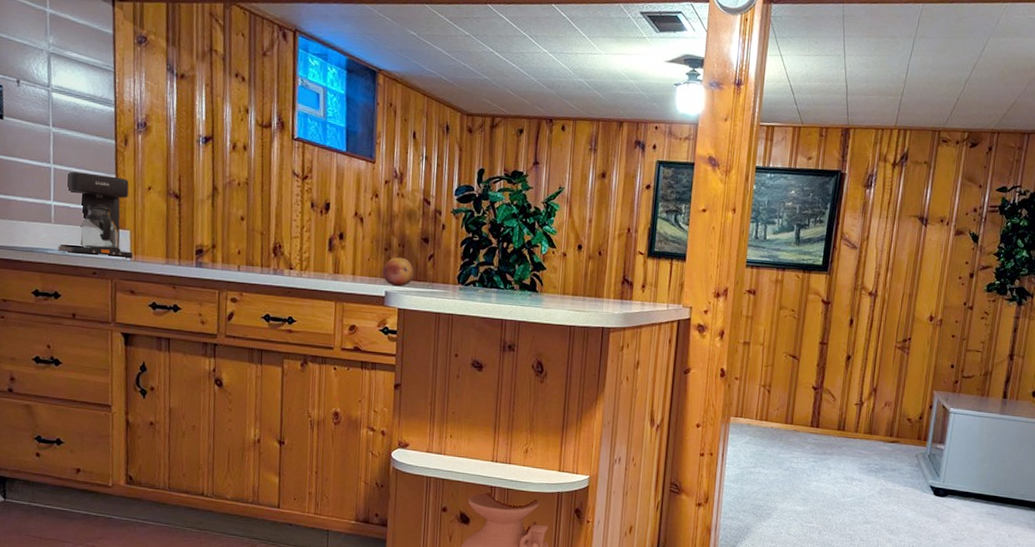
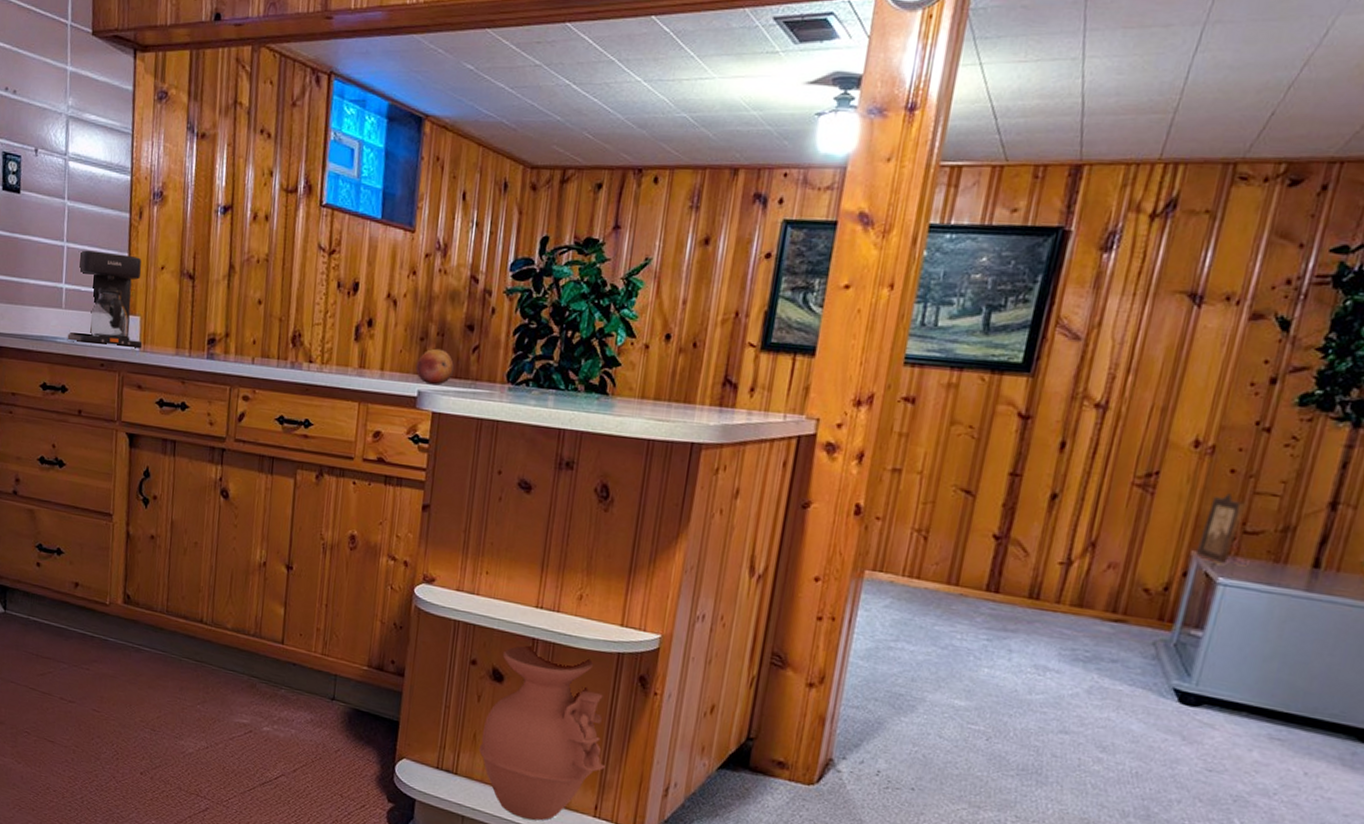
photo frame: none [937,351,966,399] -> present [1196,493,1248,565]

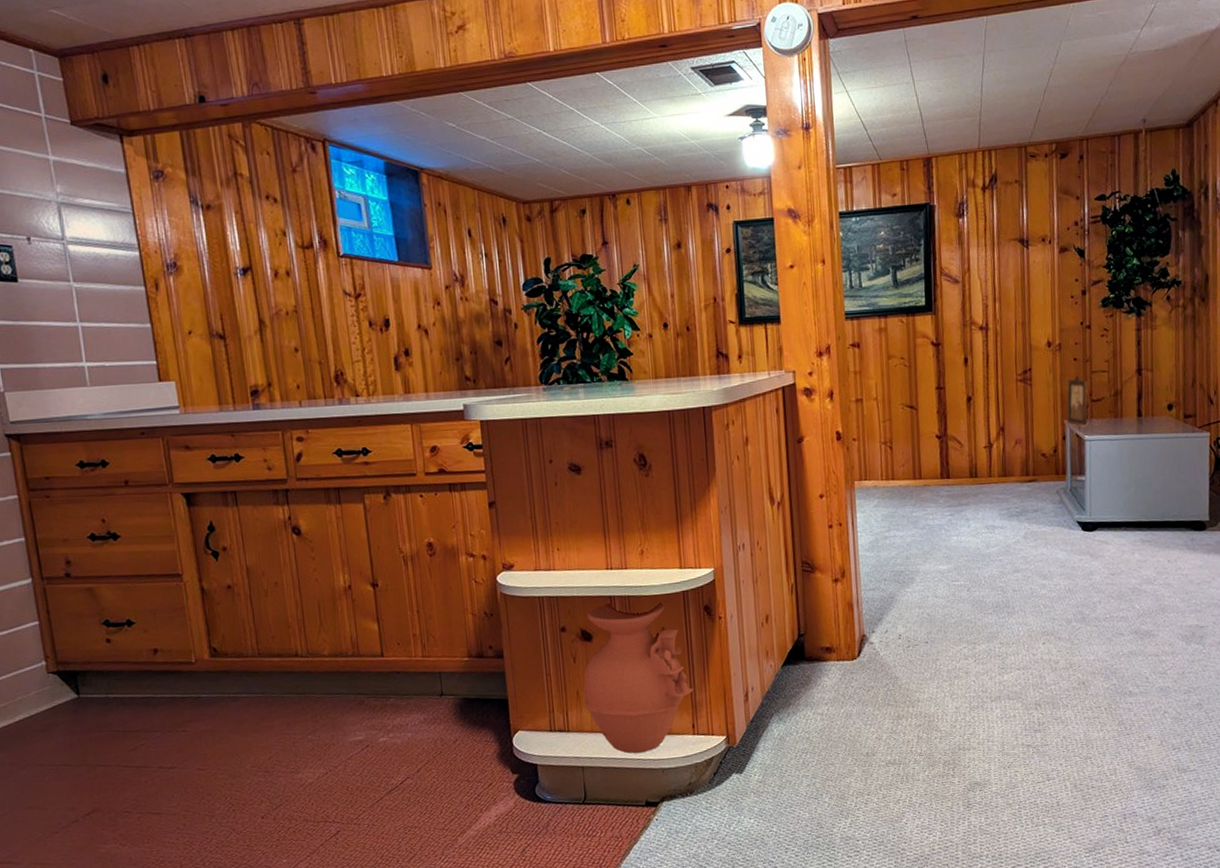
coffee maker: present [67,250,143,350] -> none [95,325,183,418]
fruit: present [415,348,455,386] -> none [456,365,493,398]

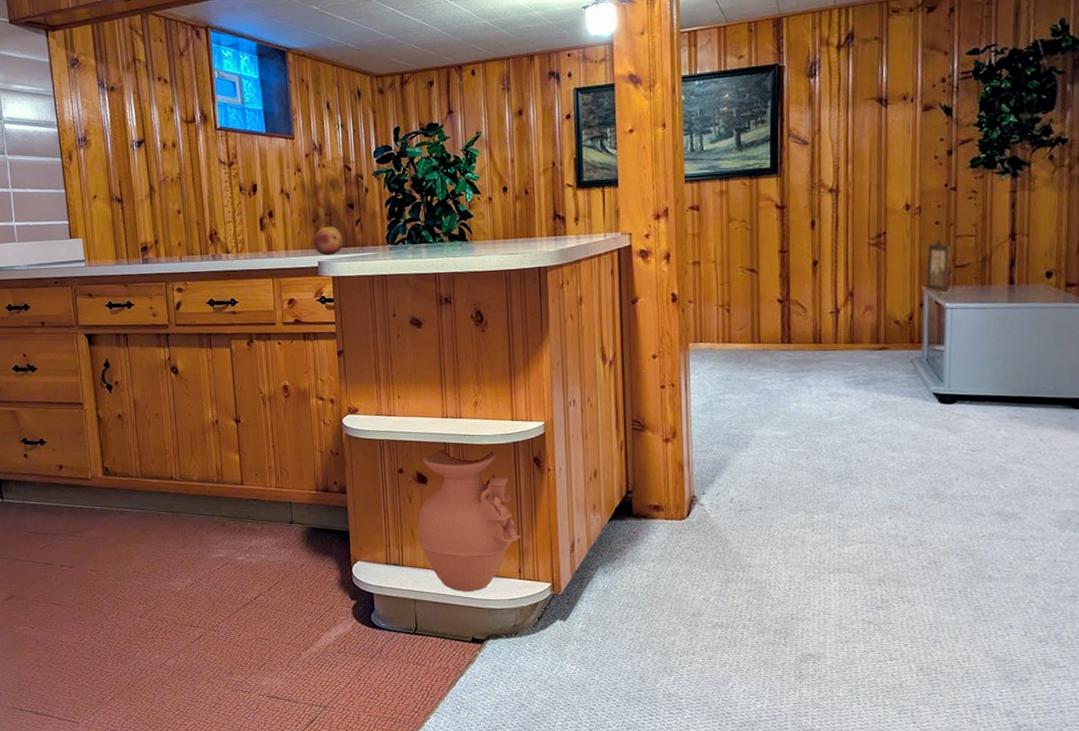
fruit: none [456,365,493,398] -> present [313,226,344,256]

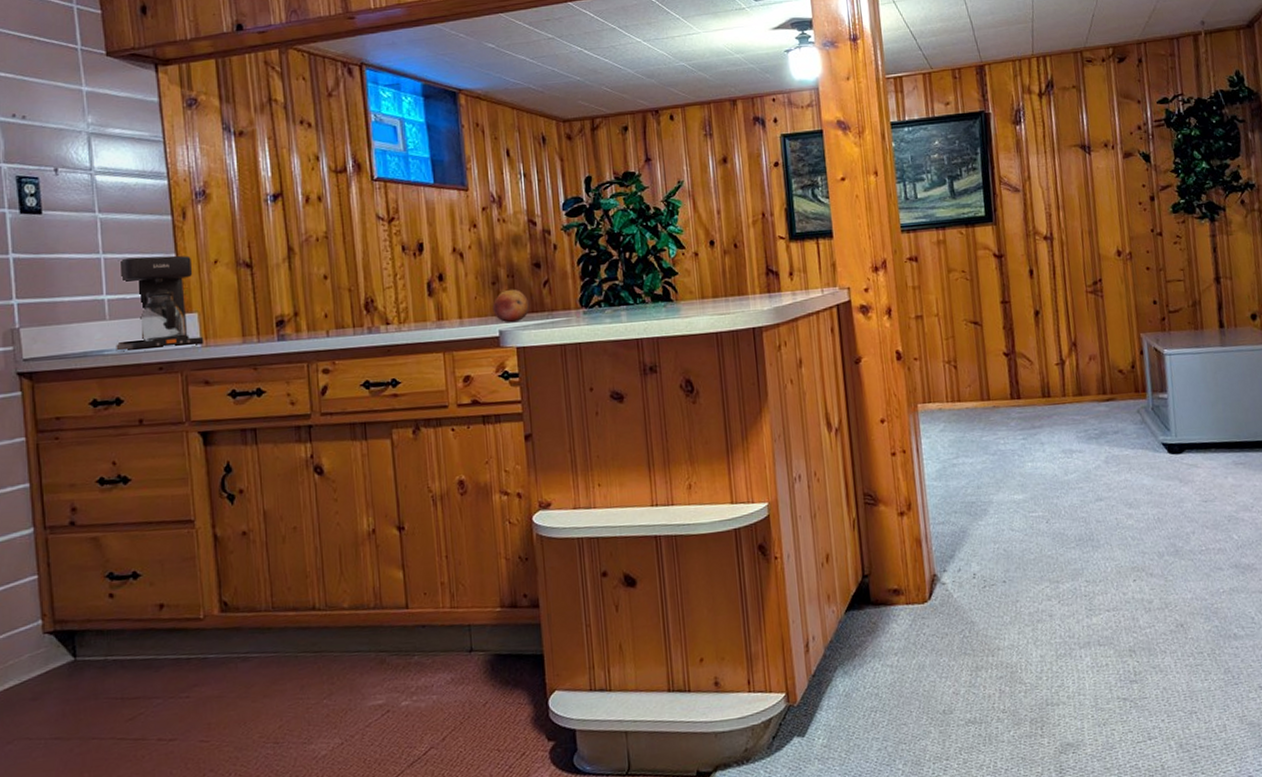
coffee maker: none [23,191,88,269] -> present [116,255,204,353]
vase: present [417,449,521,591] -> none [626,540,748,715]
photo frame: present [925,240,963,293] -> none [1141,285,1179,339]

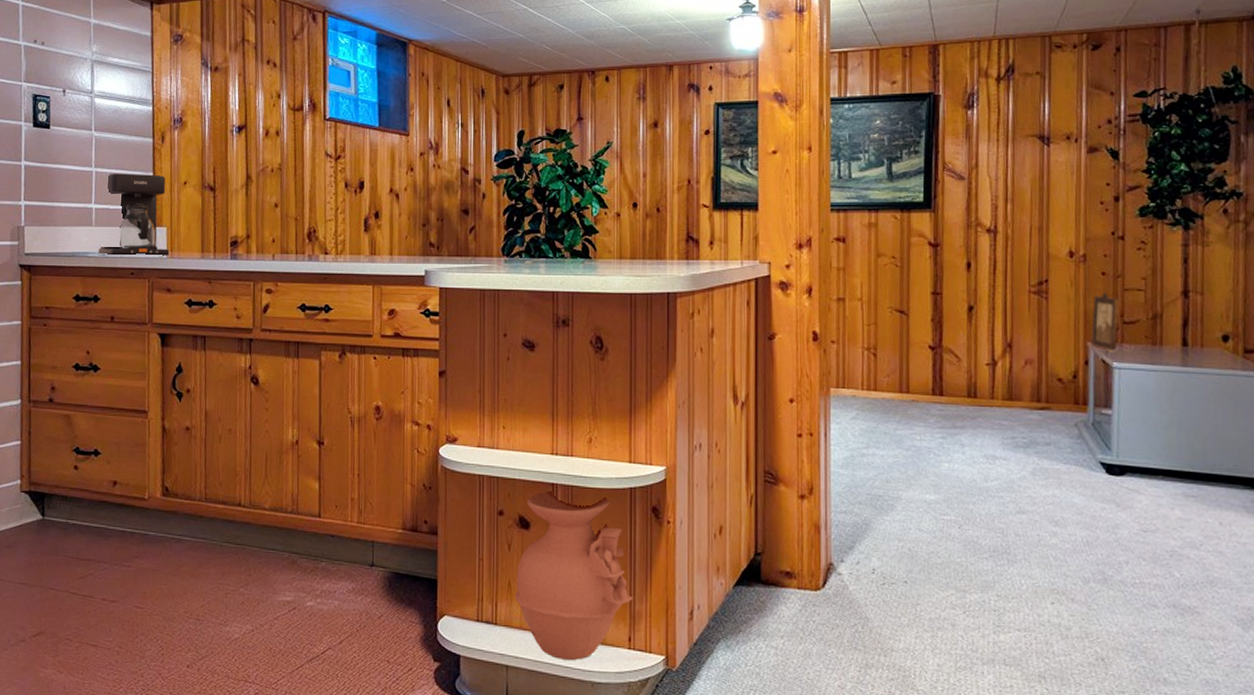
fruit: present [492,289,530,323] -> none [421,232,455,264]
vase: none [626,540,748,715] -> present [514,490,633,660]
photo frame: none [1141,285,1179,339] -> present [1091,292,1132,351]

